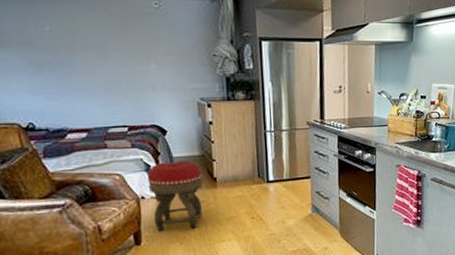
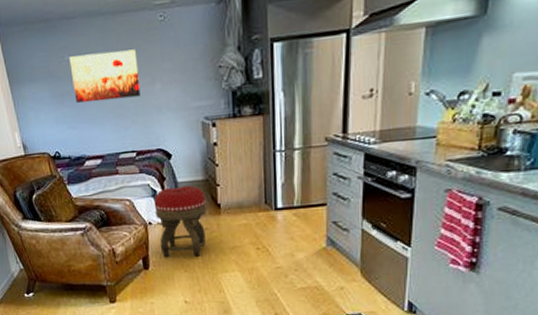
wall art: none [50,28,134,75] -> present [69,49,141,103]

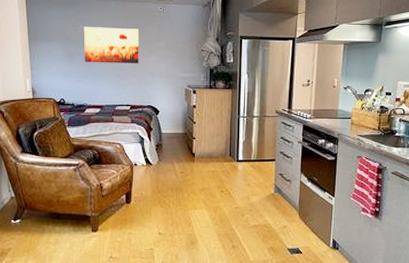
footstool: present [154,185,207,258] -> none [140,136,183,195]

